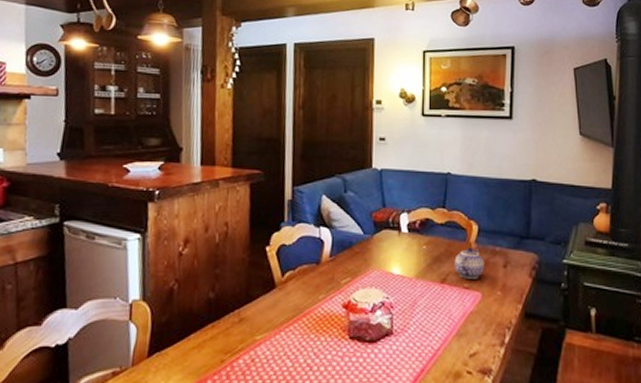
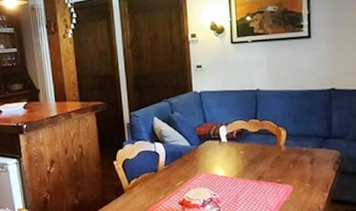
teapot: present [454,247,484,279] -> none [268,149,294,175]

